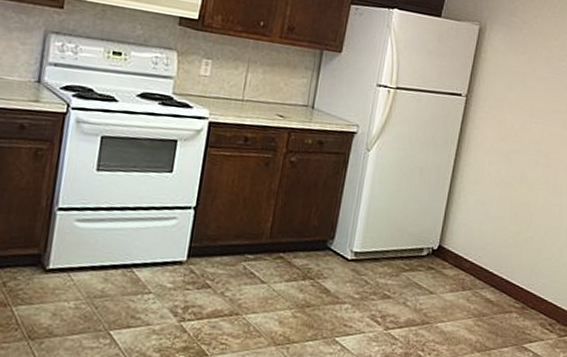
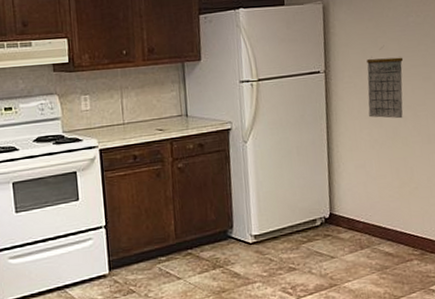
calendar: none [501,85,547,163] -> present [367,47,404,119]

